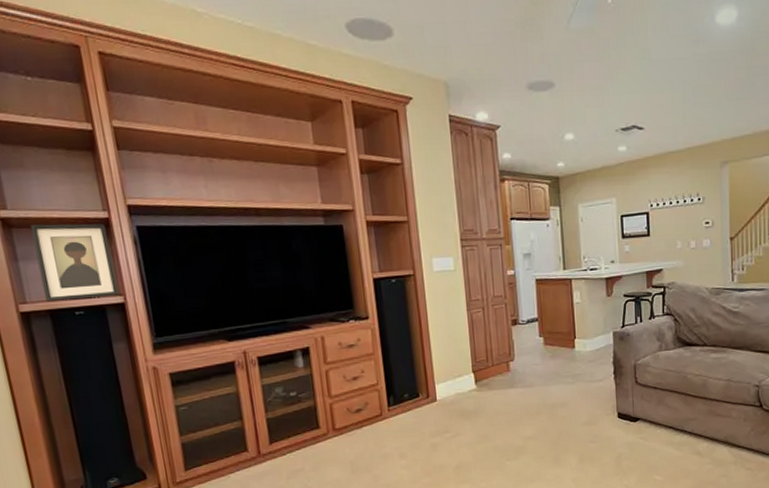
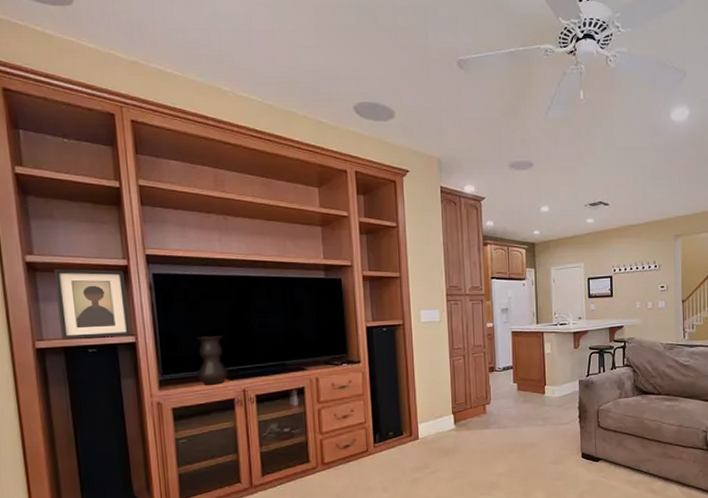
vase: none [189,293,227,349] -> present [196,336,229,386]

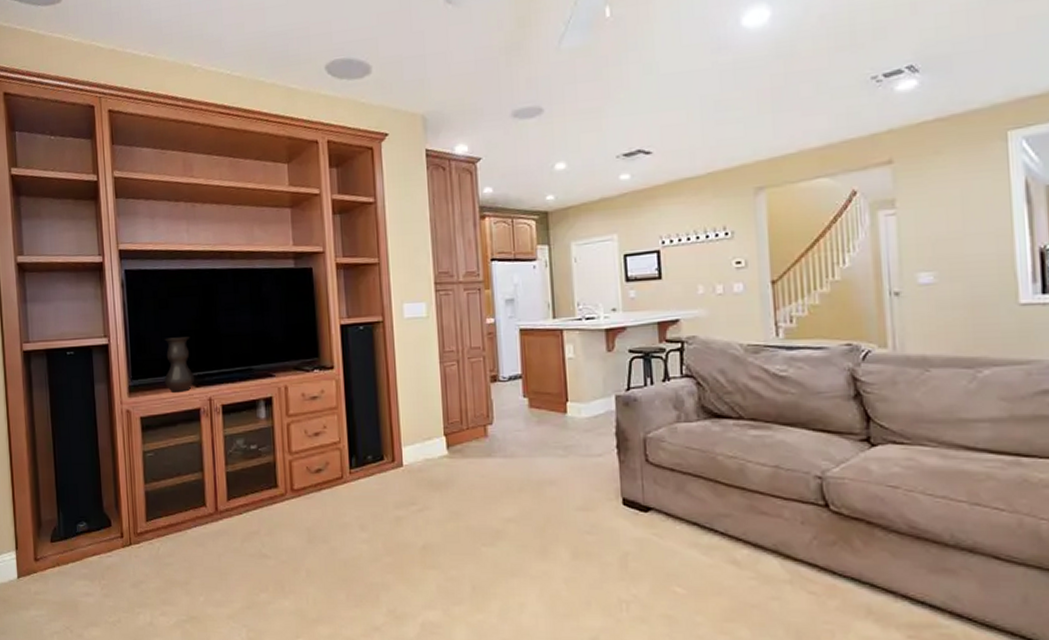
picture frame: present [54,269,131,339] -> none [40,267,104,341]

